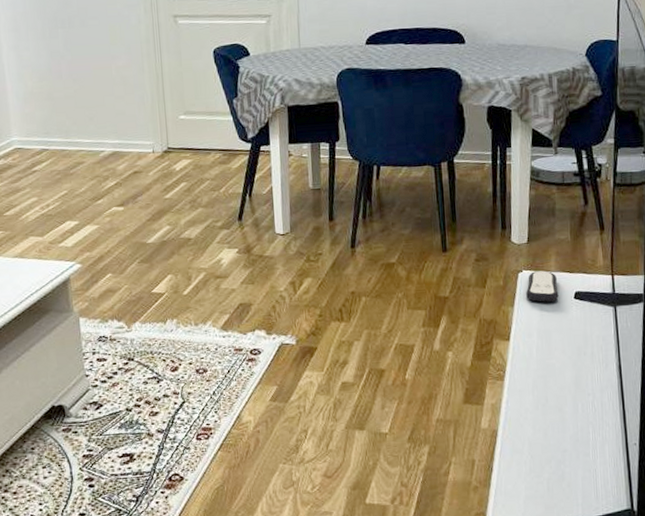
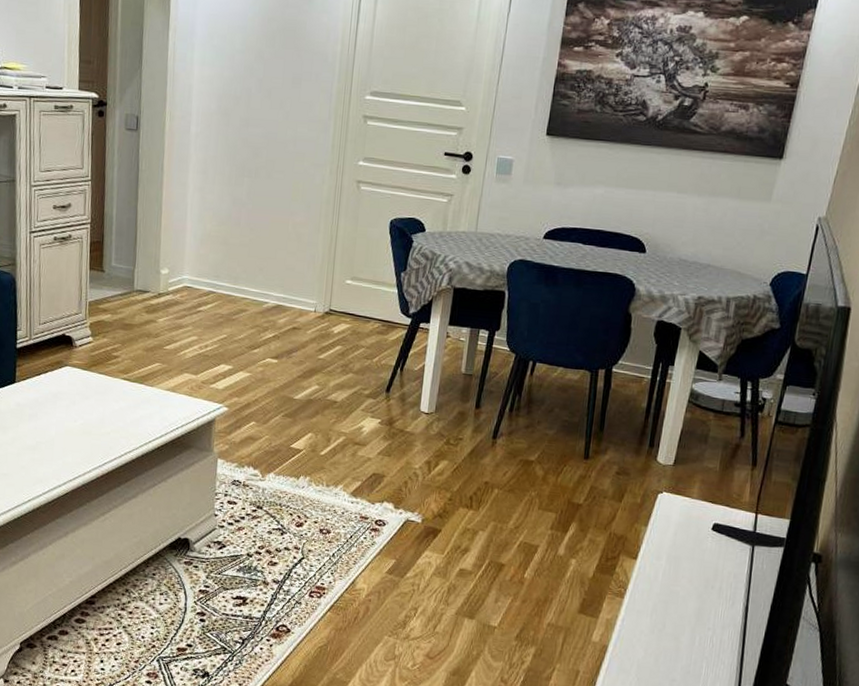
remote control: present [526,270,559,302] -> none [662,495,697,529]

